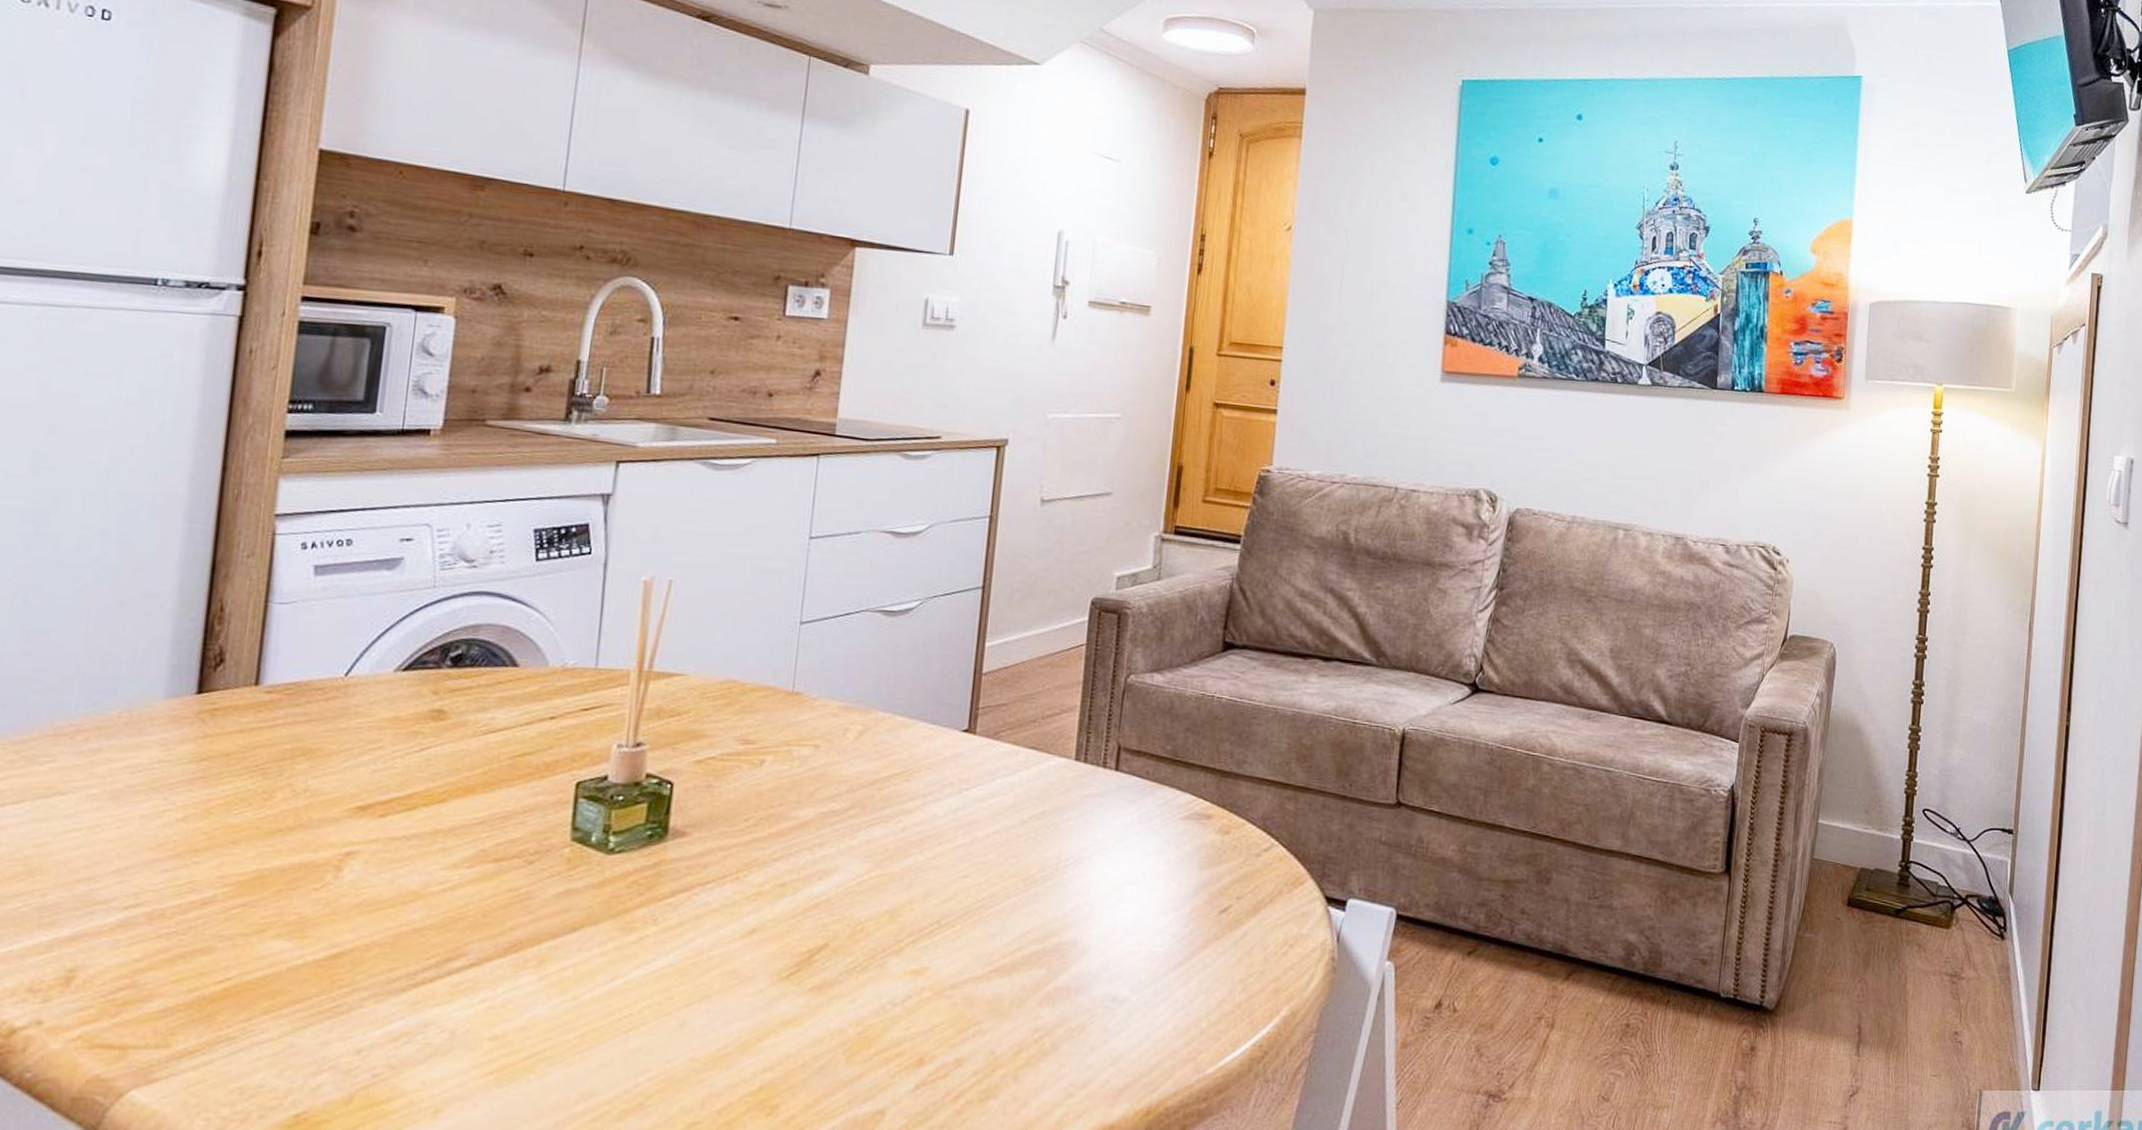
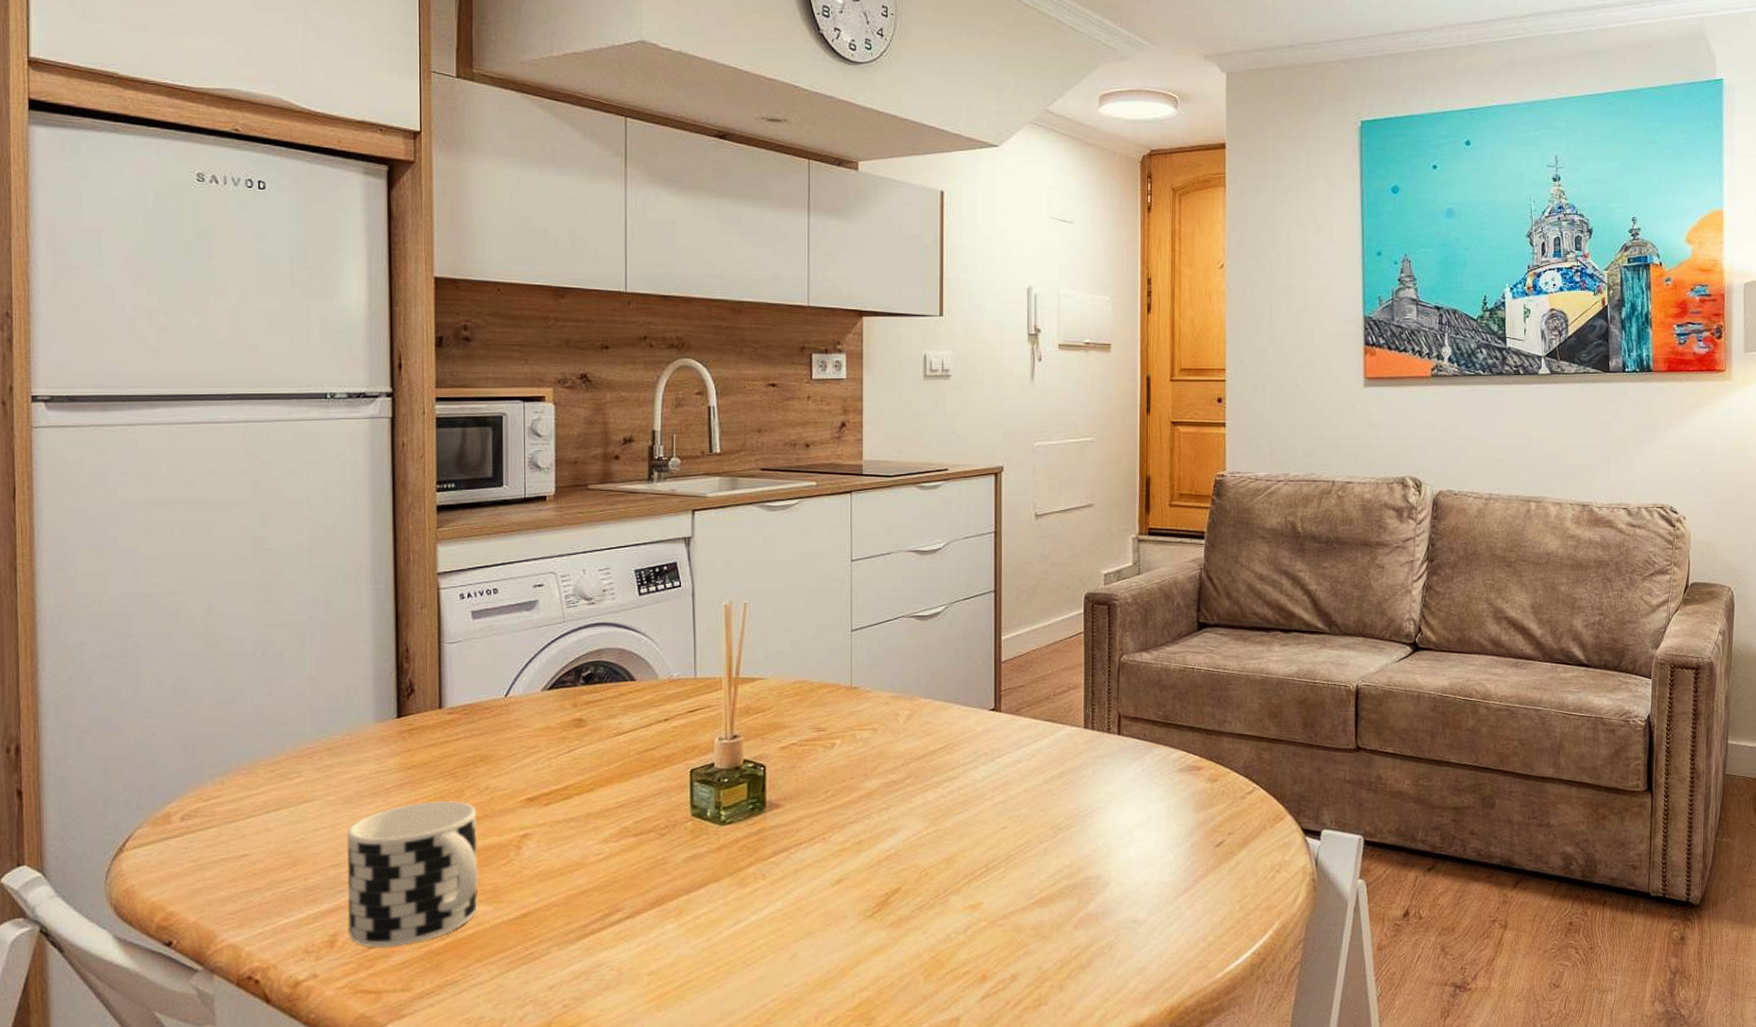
cup: none [92,802,288,989] -> present [346,800,478,948]

